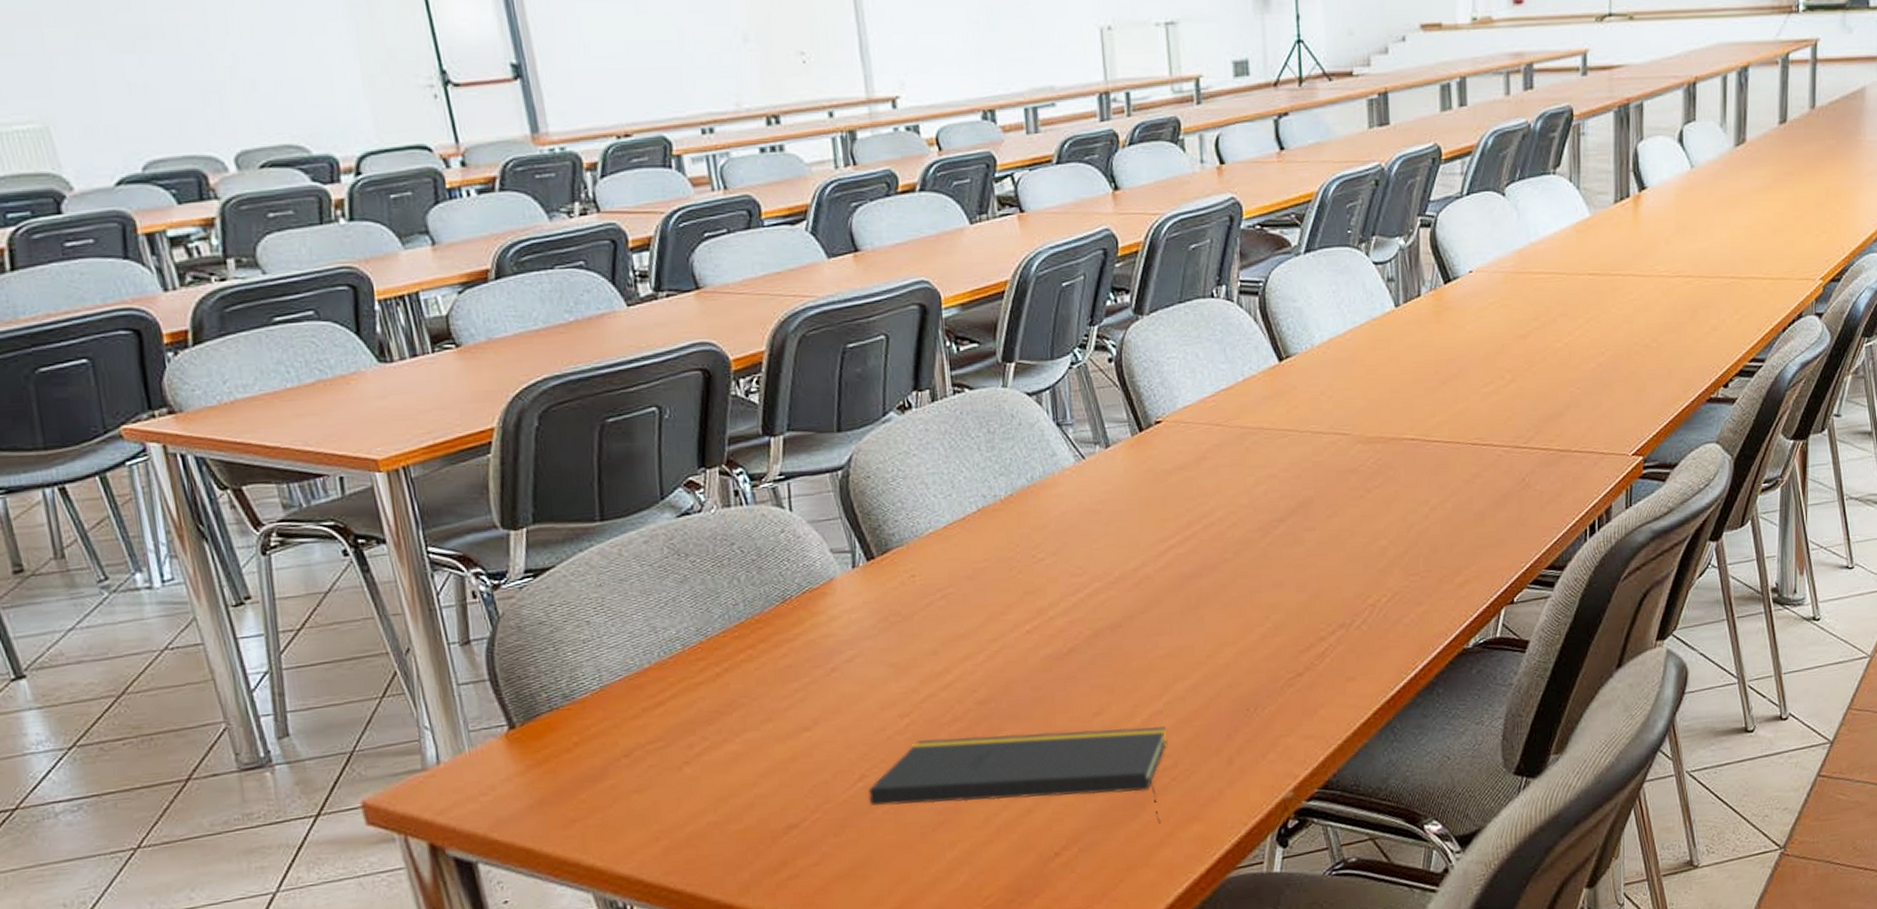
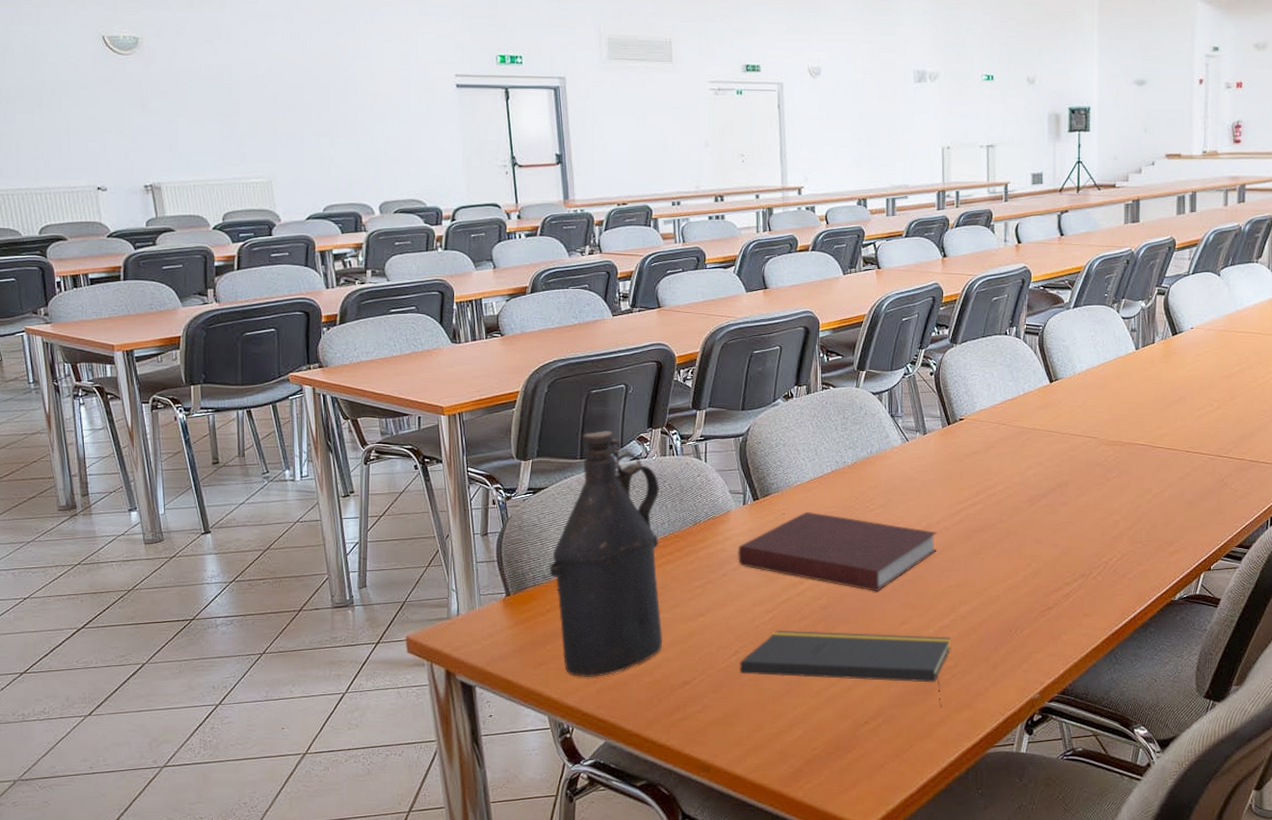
bottle: none [569,476,752,835] -> present [548,431,663,678]
notebook: none [849,569,1137,673] -> present [737,511,937,591]

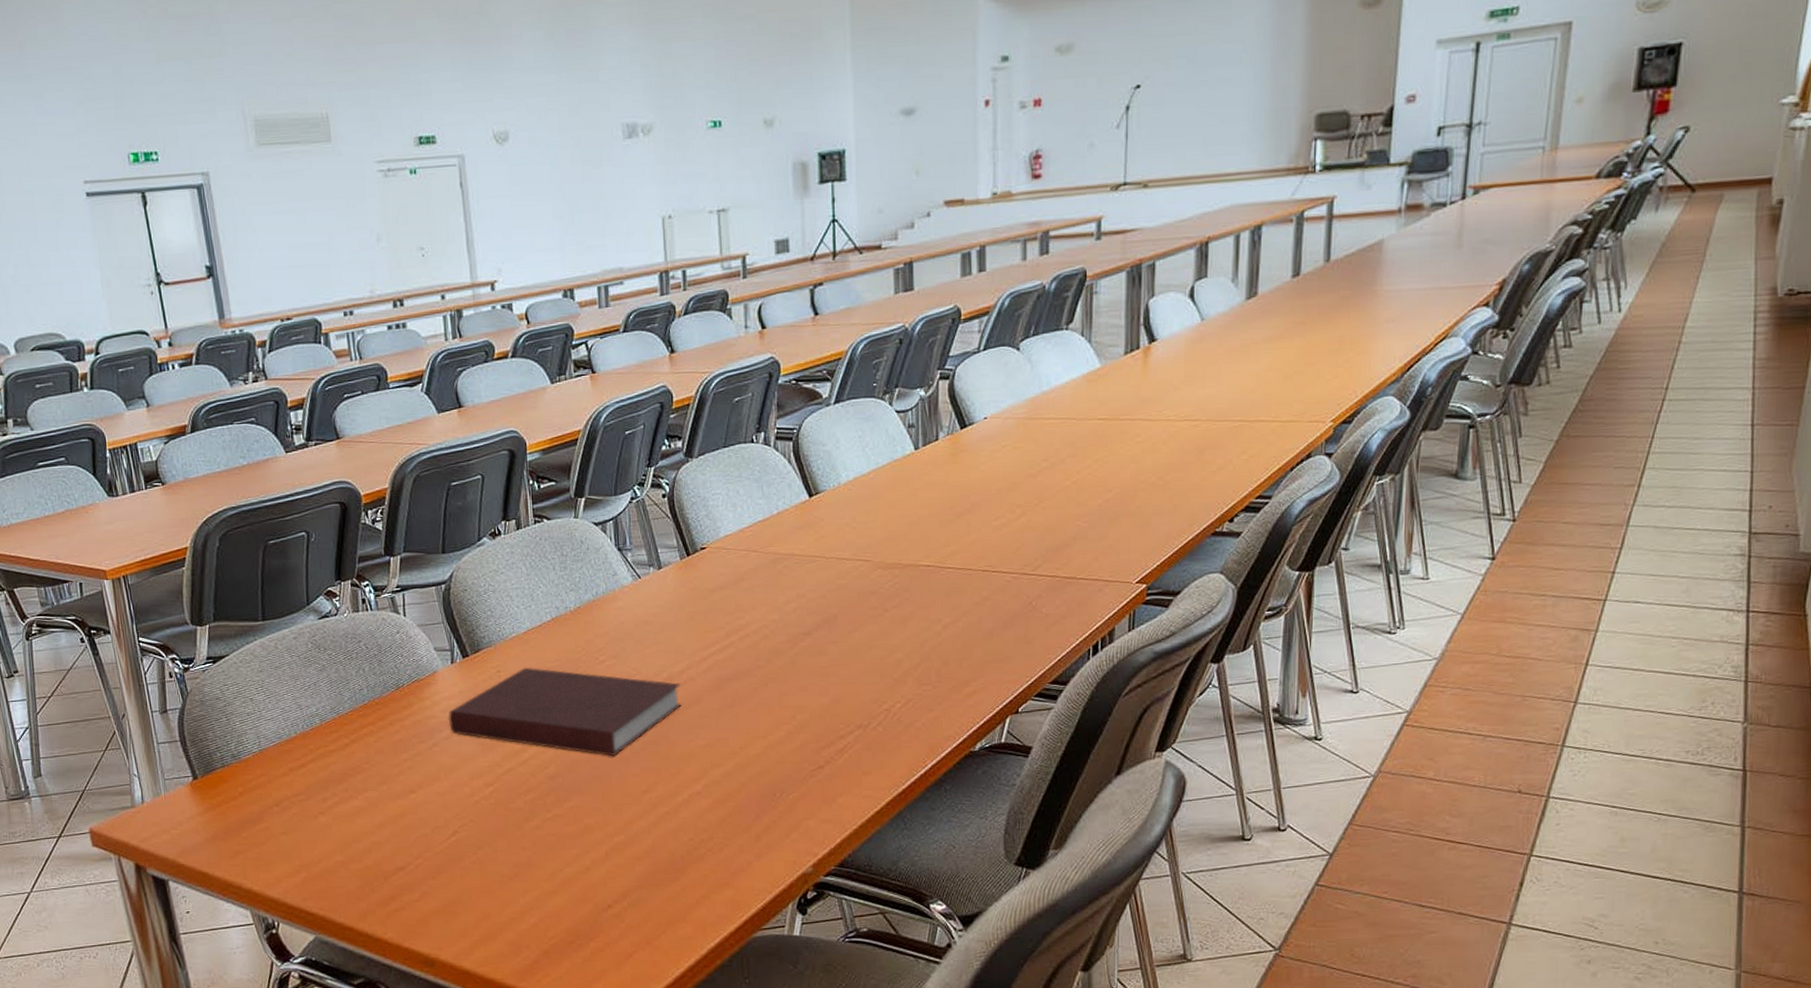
bottle: present [548,431,663,678] -> none [237,586,371,867]
notepad: present [739,630,951,707] -> none [459,804,705,887]

